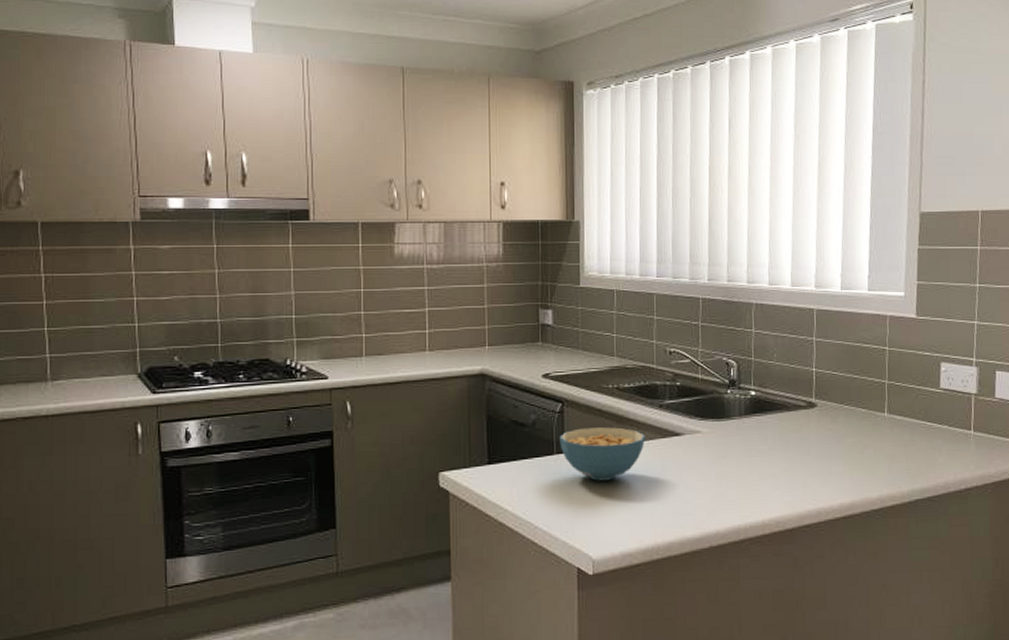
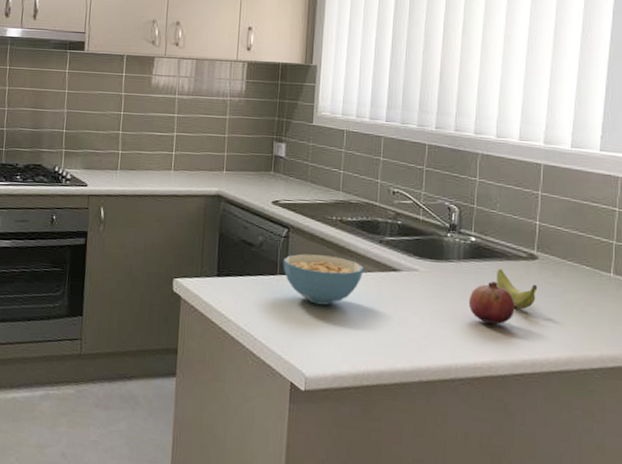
fruit: none [752,435,798,478] -> present [468,282,515,324]
banana: none [778,421,818,459] -> present [496,269,538,309]

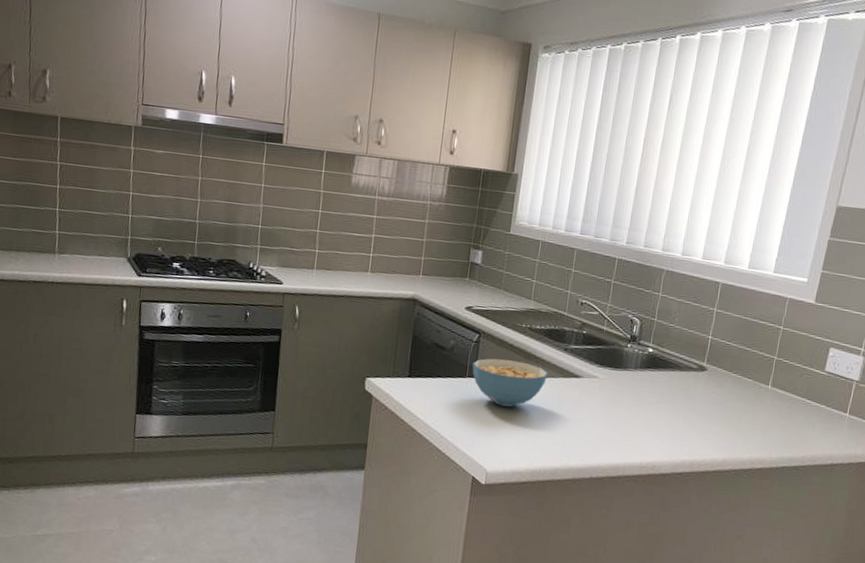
fruit: present [468,282,515,324] -> none [640,390,682,428]
banana: present [496,269,538,309] -> none [667,379,704,415]

